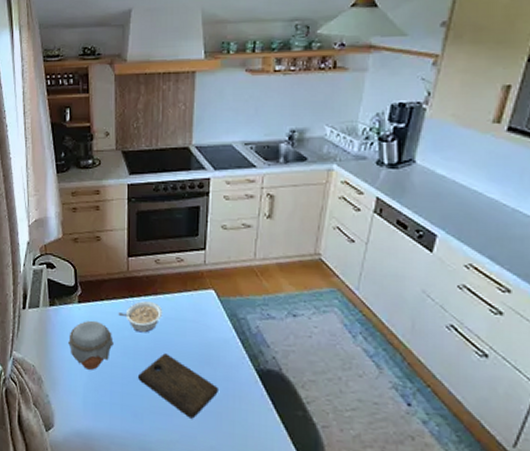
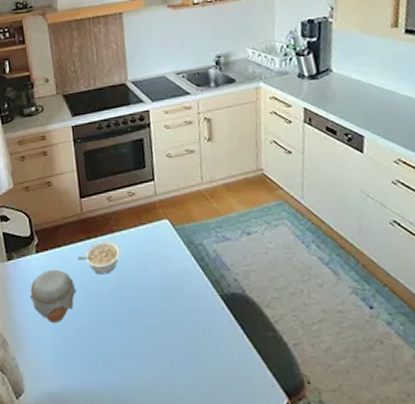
cutting board: present [138,353,218,419] -> none [105,293,187,358]

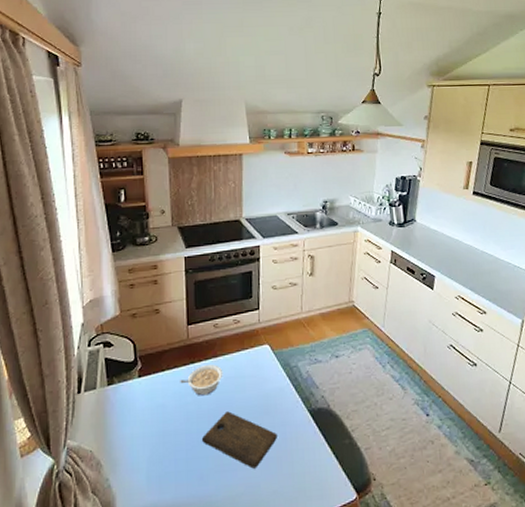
jar: present [29,269,76,323] -> none [128,392,176,443]
cutting board: none [105,293,187,358] -> present [202,411,277,469]

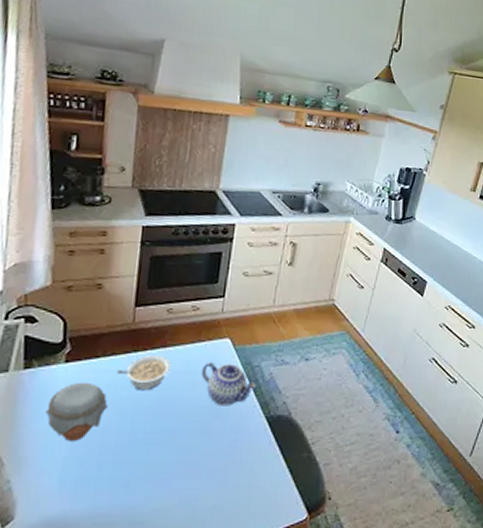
jar: none [128,392,176,443] -> present [44,382,108,441]
cutting board: present [202,411,277,469] -> none [135,411,226,479]
teapot: none [248,366,297,404] -> present [201,362,257,406]

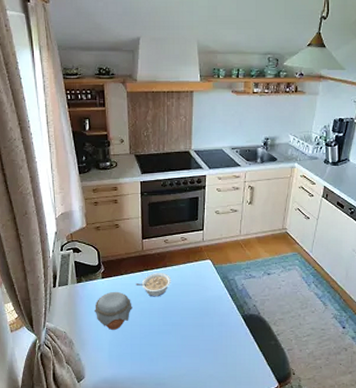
teapot: present [201,362,257,406] -> none [192,277,233,308]

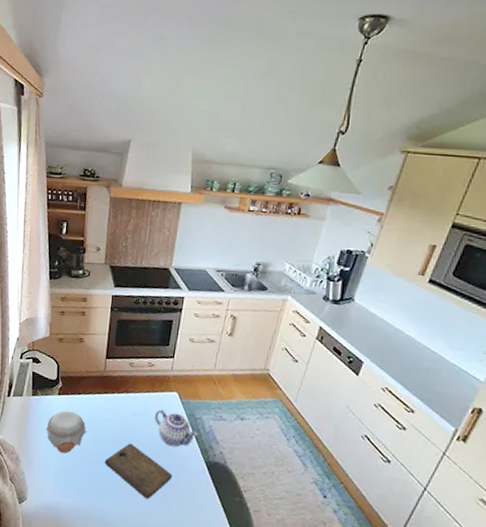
legume: present [136,273,171,297] -> none [93,397,132,425]
cutting board: none [153,311,215,357] -> present [105,443,172,499]
teapot: none [192,277,233,308] -> present [154,409,198,447]

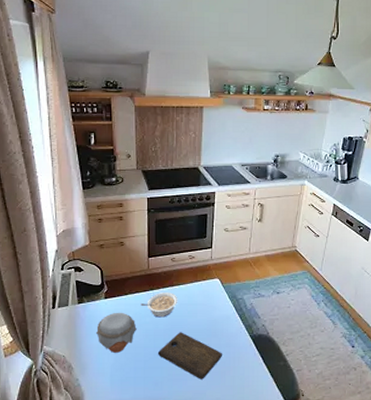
legume: none [93,397,132,425] -> present [140,292,178,318]
teapot: present [154,409,198,447] -> none [200,296,242,328]

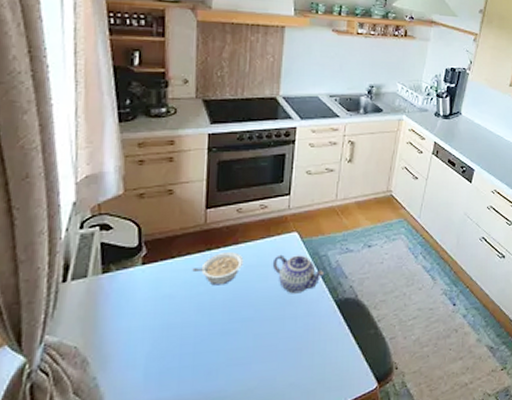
jar: present [95,312,137,353] -> none [125,281,186,337]
cutting board: present [158,332,222,380] -> none [214,302,299,362]
teapot: none [200,296,242,328] -> present [272,254,325,294]

